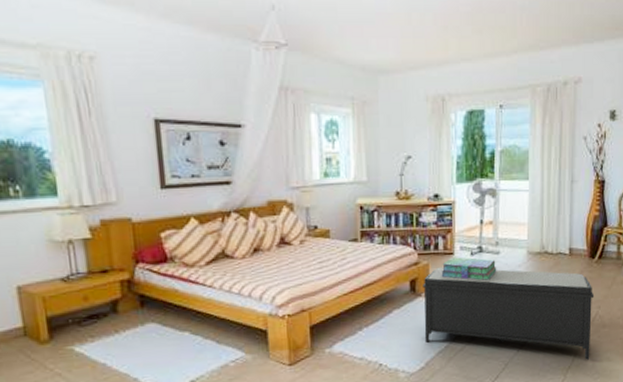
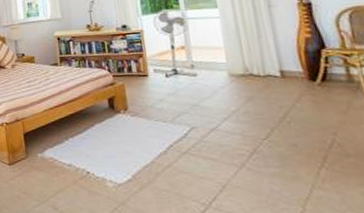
bench: present [423,267,595,360] -> none [121,87,336,193]
stack of books: present [441,257,497,282] -> none [137,78,197,102]

